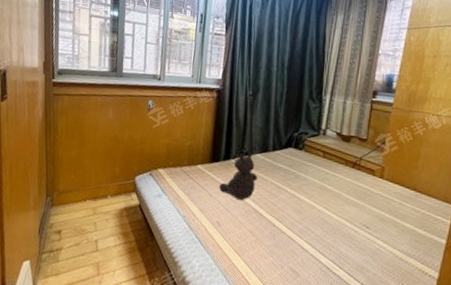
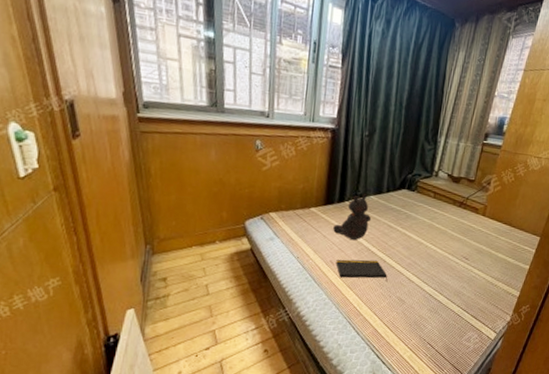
notepad: none [222,220,278,249] -> present [336,259,387,282]

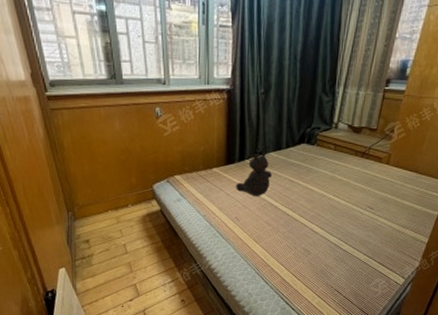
notepad: present [336,259,387,282] -> none [241,214,292,235]

